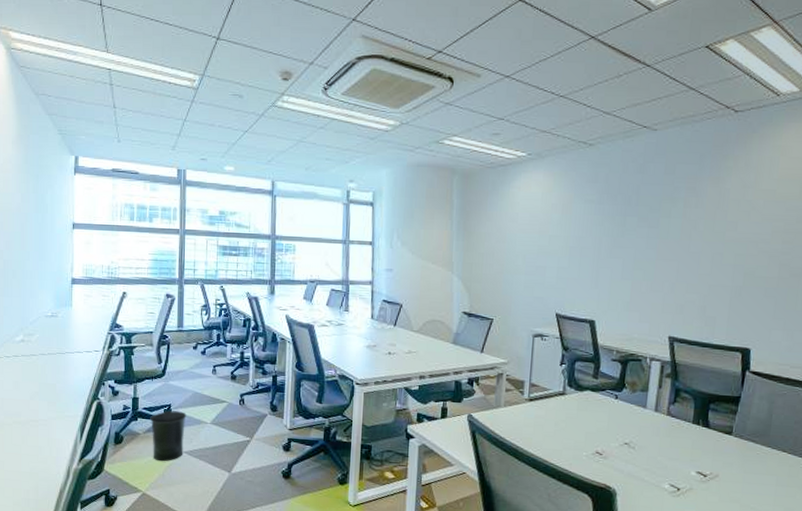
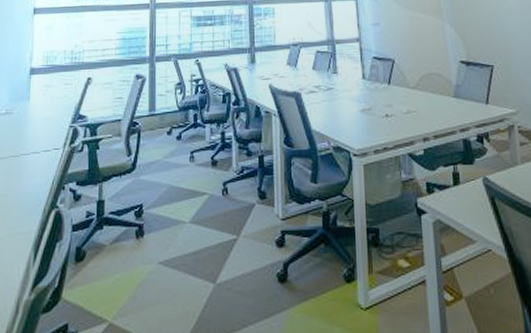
waste bin: present [150,410,187,461] -> none [118,211,161,277]

